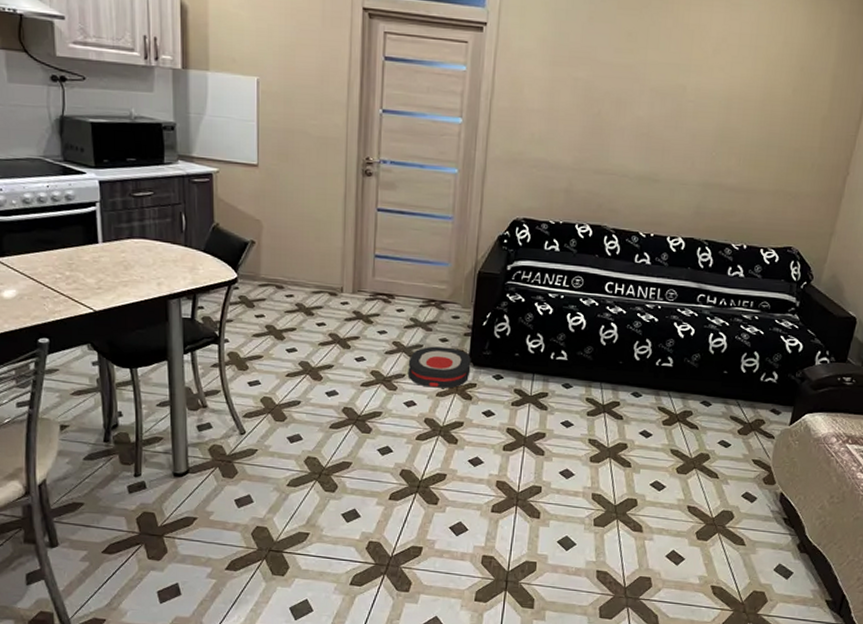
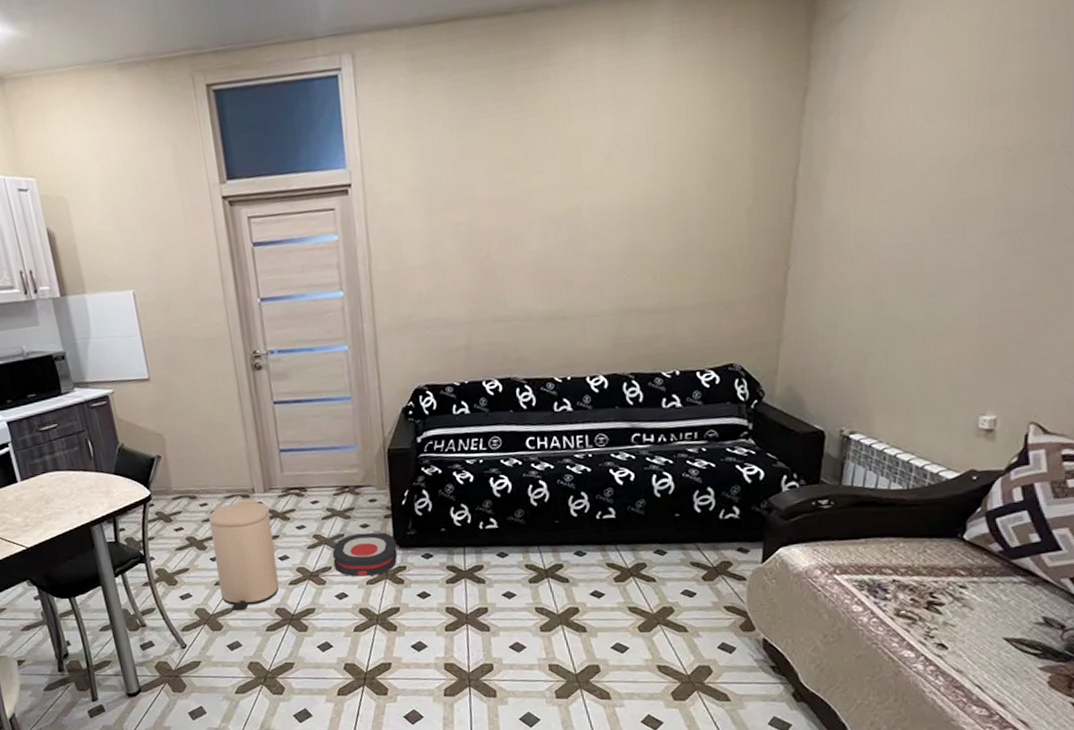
pedal bin: none [290,296,354,405] -> present [208,499,279,611]

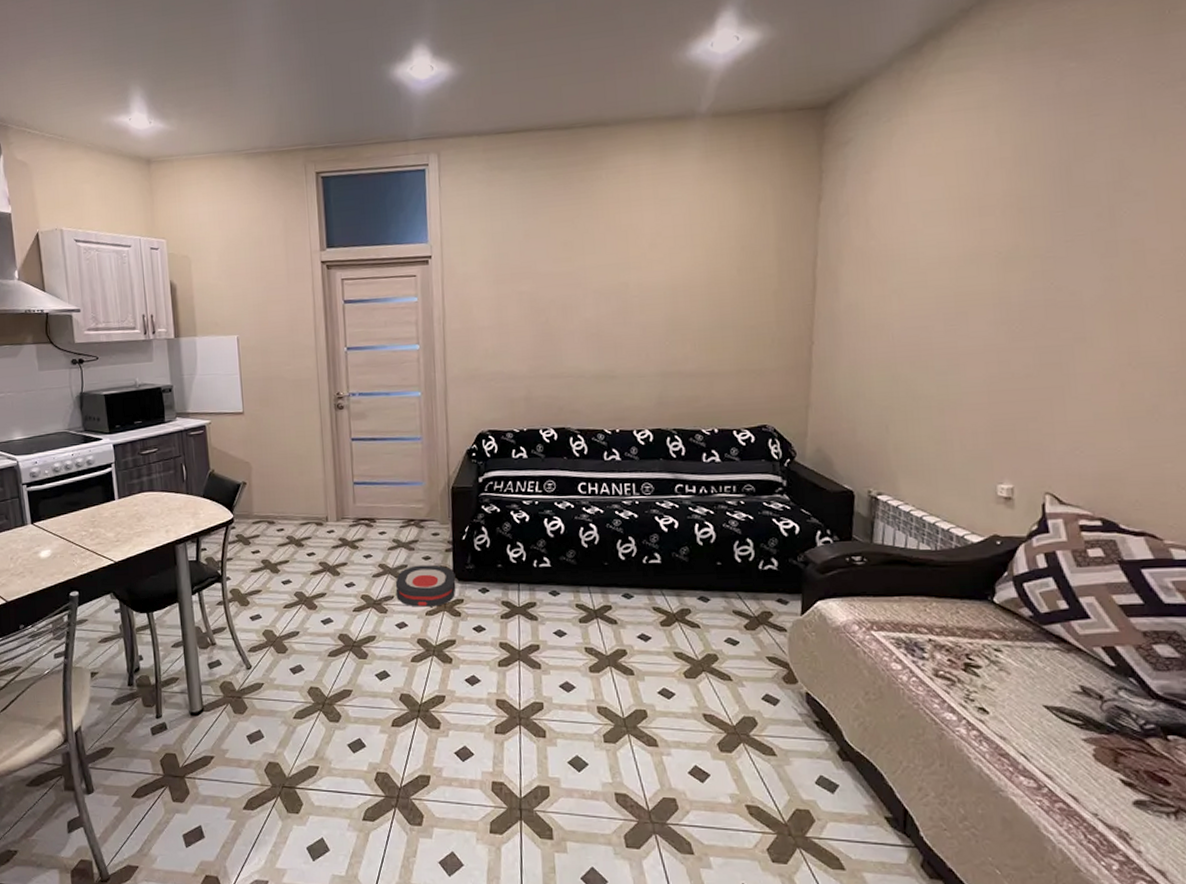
pedal bin: present [208,499,279,611] -> none [283,526,344,635]

